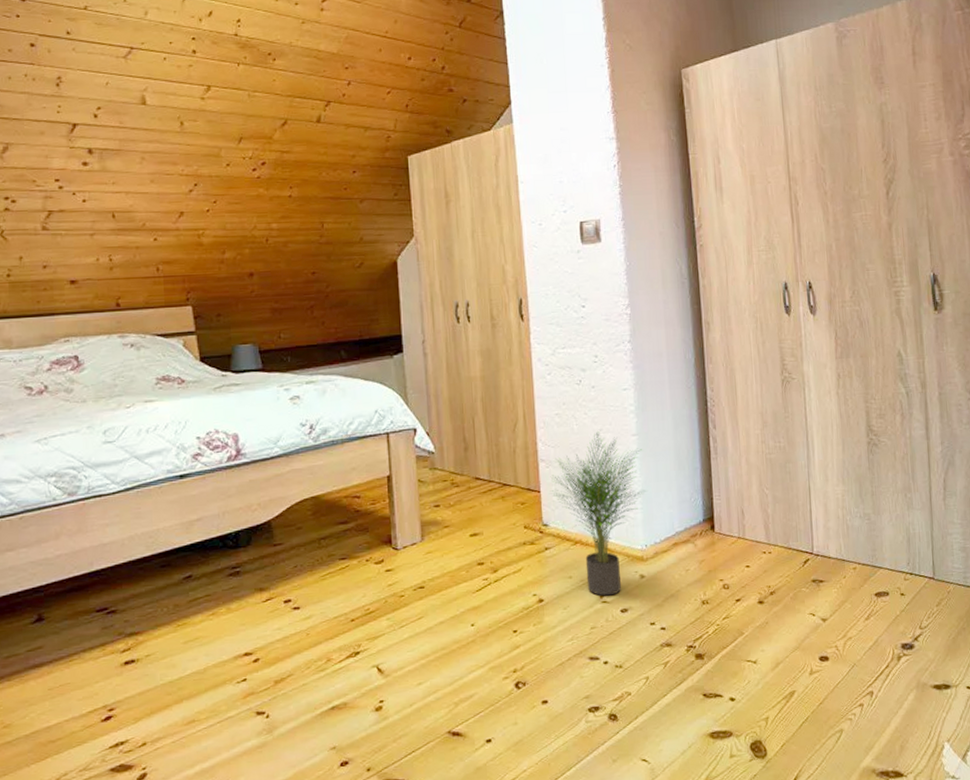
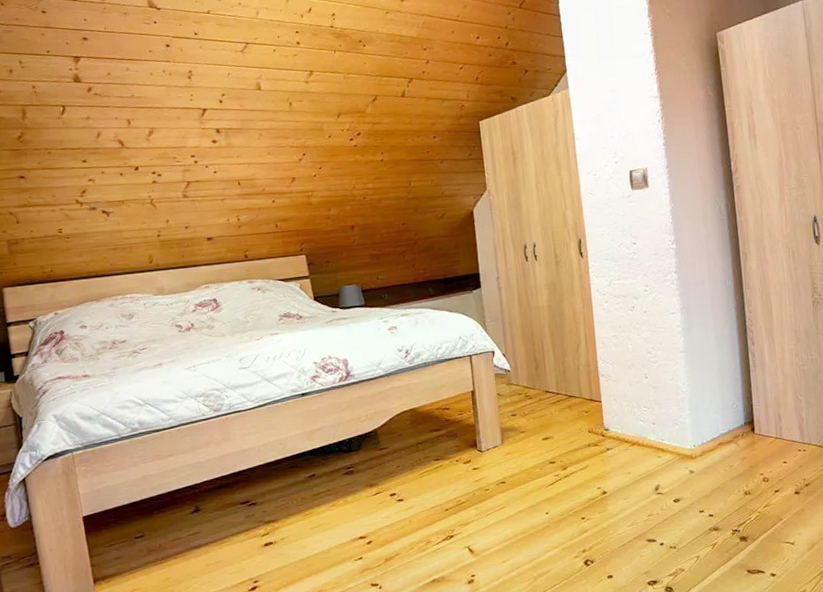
potted plant: present [550,430,647,596] -> none [609,349,694,489]

